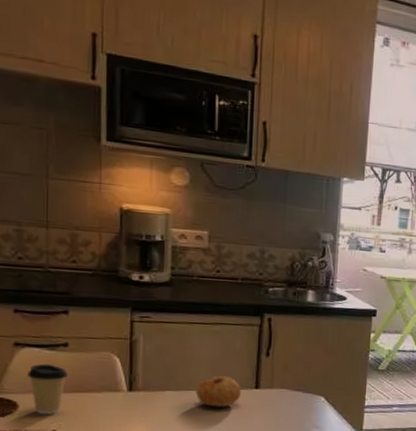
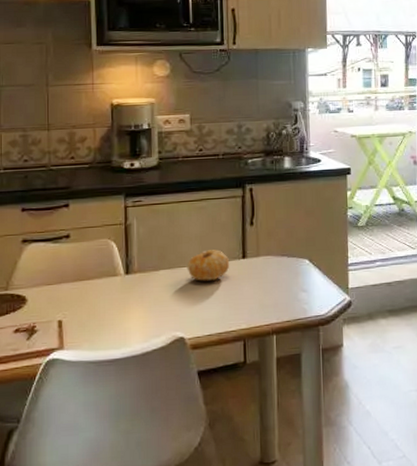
coffee cup: present [27,363,68,415] -> none [35,256,70,306]

